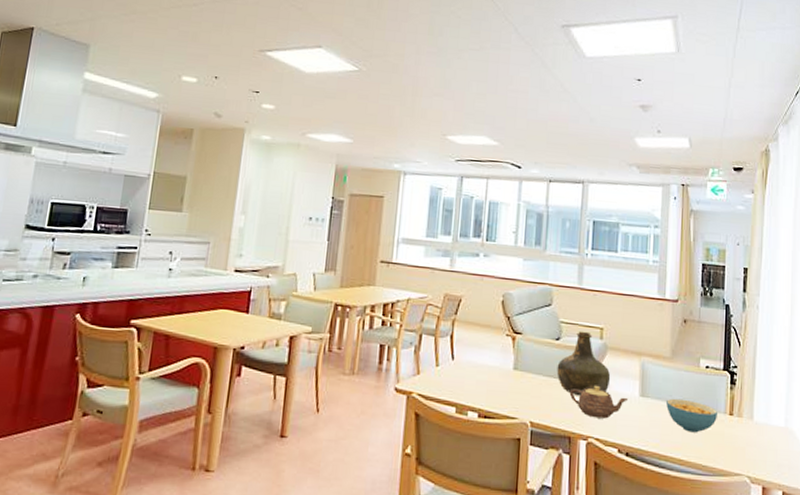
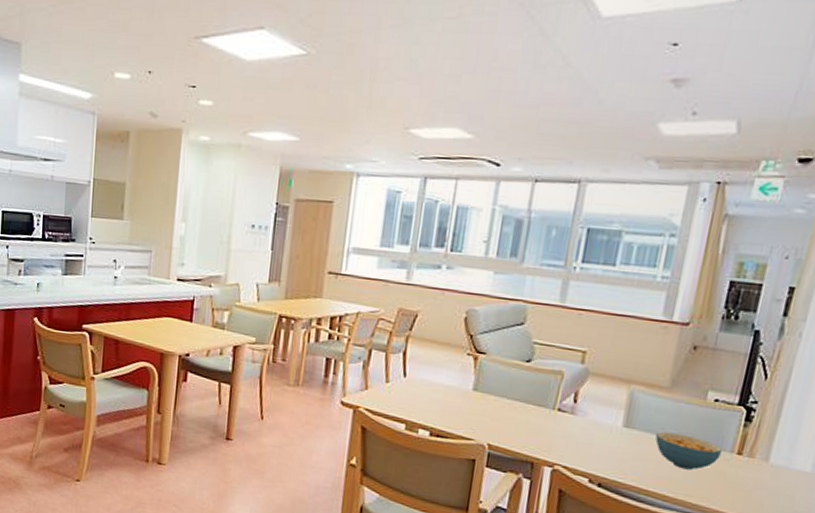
bottle: present [556,331,611,397] -> none [523,353,590,423]
teapot: present [569,385,627,419] -> none [536,411,607,448]

